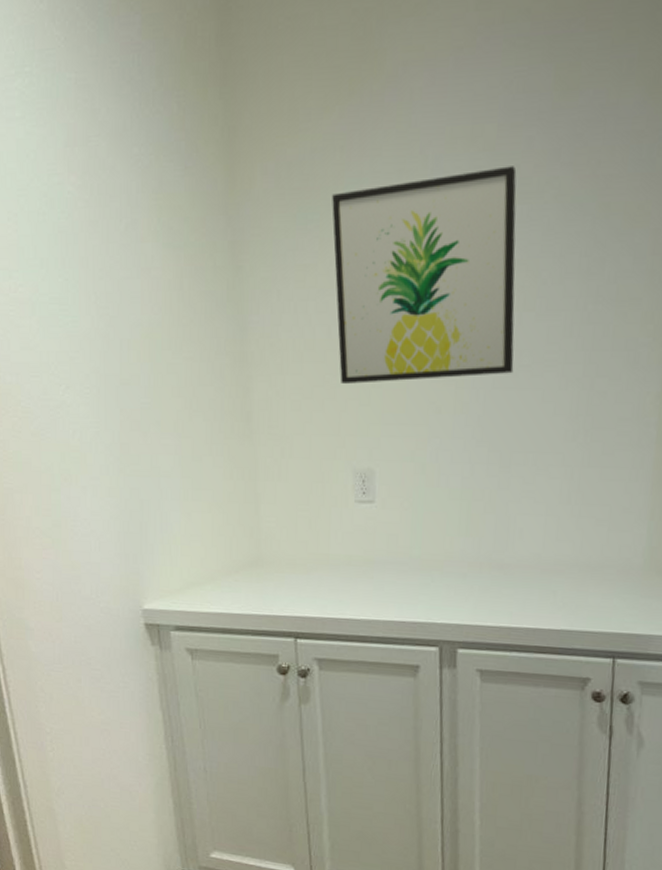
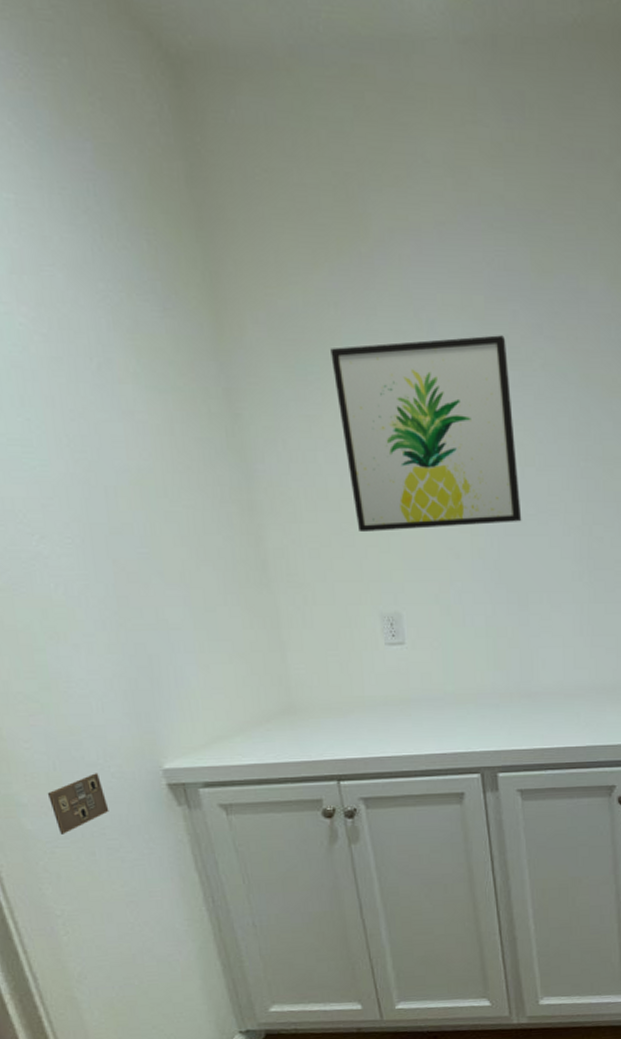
framed print: none [49,606,96,660] -> present [47,773,109,835]

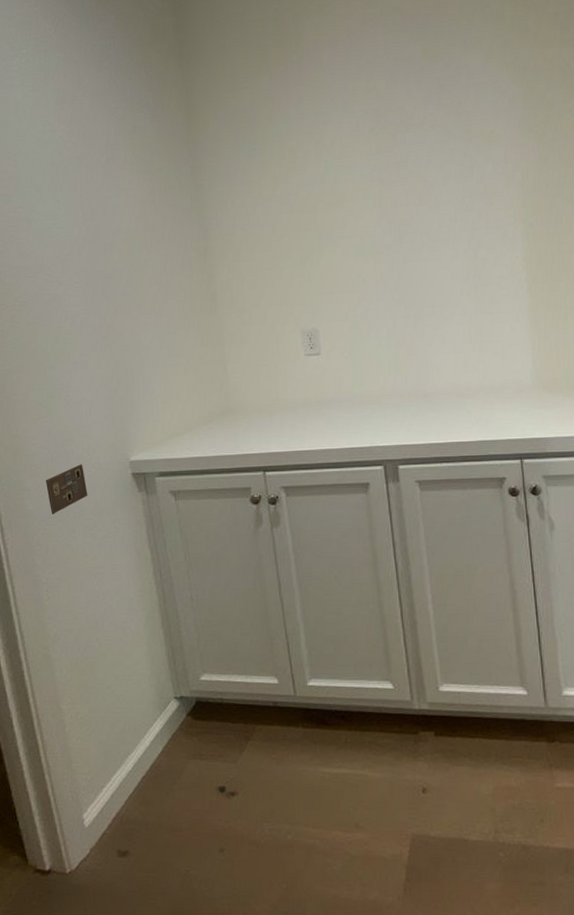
wall art: present [330,335,522,531] -> none [269,107,417,266]

